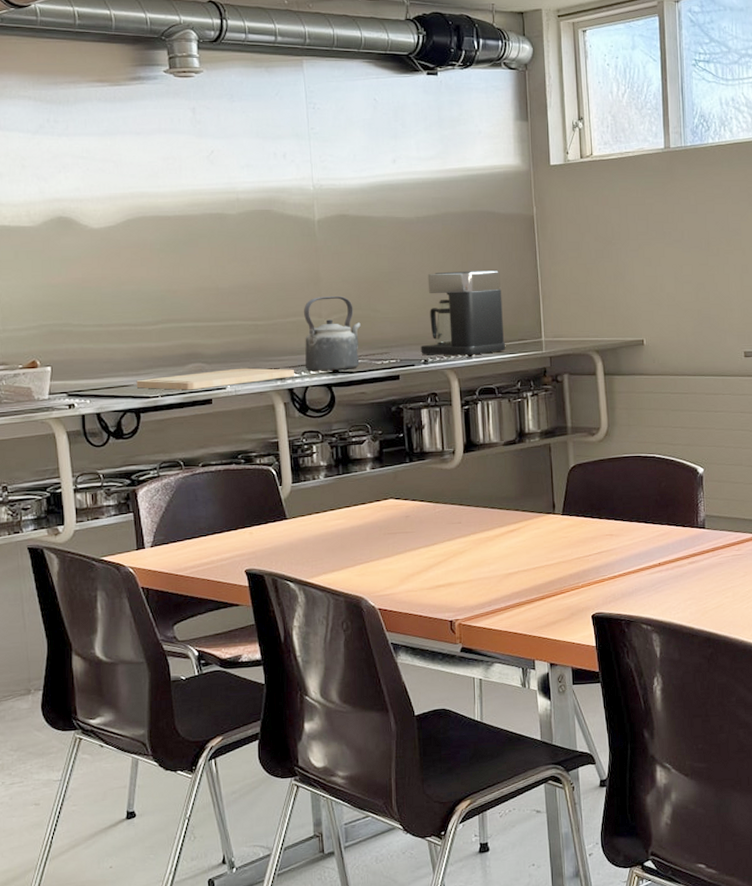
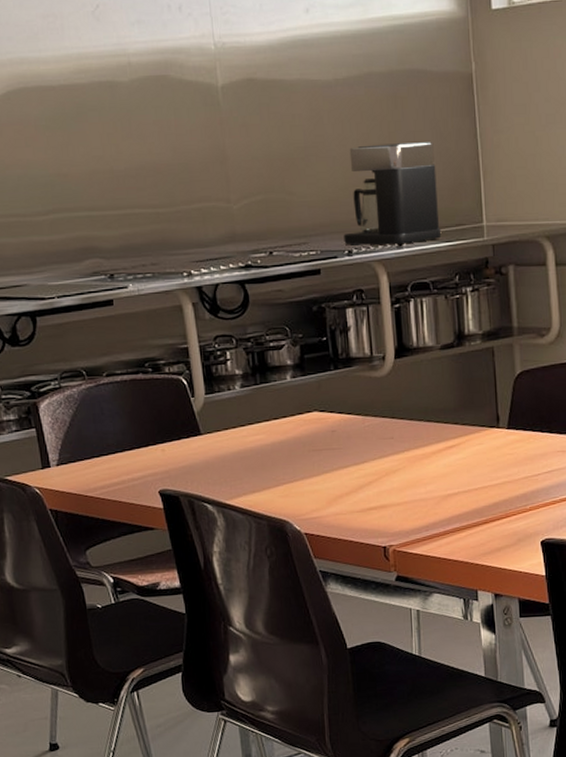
cutting board: present [136,368,294,391] -> none [29,263,202,290]
kettle: present [304,296,361,371] -> none [210,177,275,266]

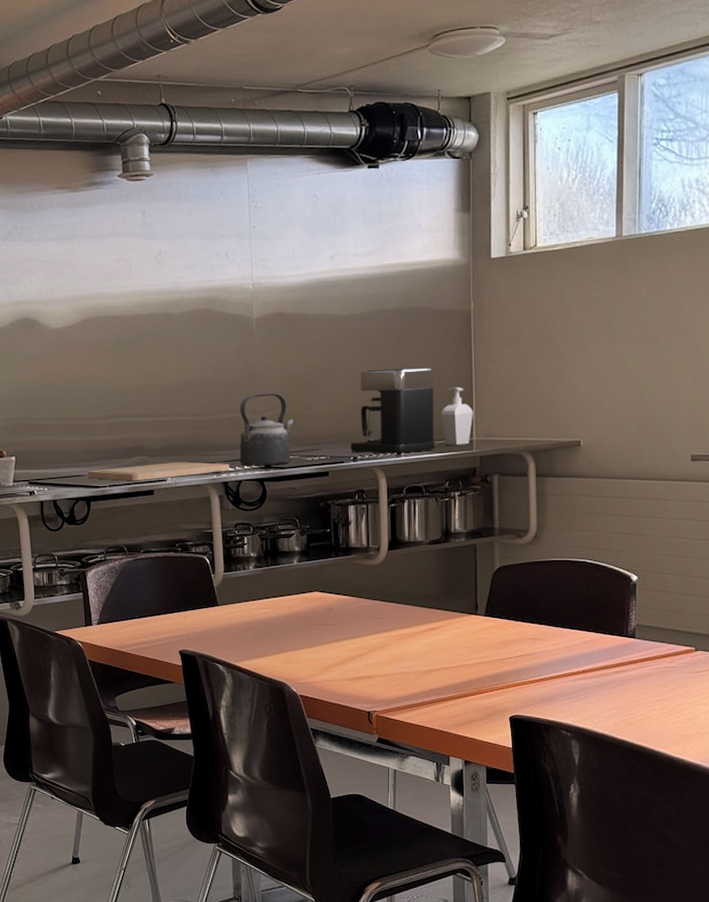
cutting board: none [29,263,202,290] -> present [87,461,229,482]
kettle: none [210,177,275,266] -> present [240,393,293,466]
soap bottle: none [445,163,482,233] -> present [441,387,473,445]

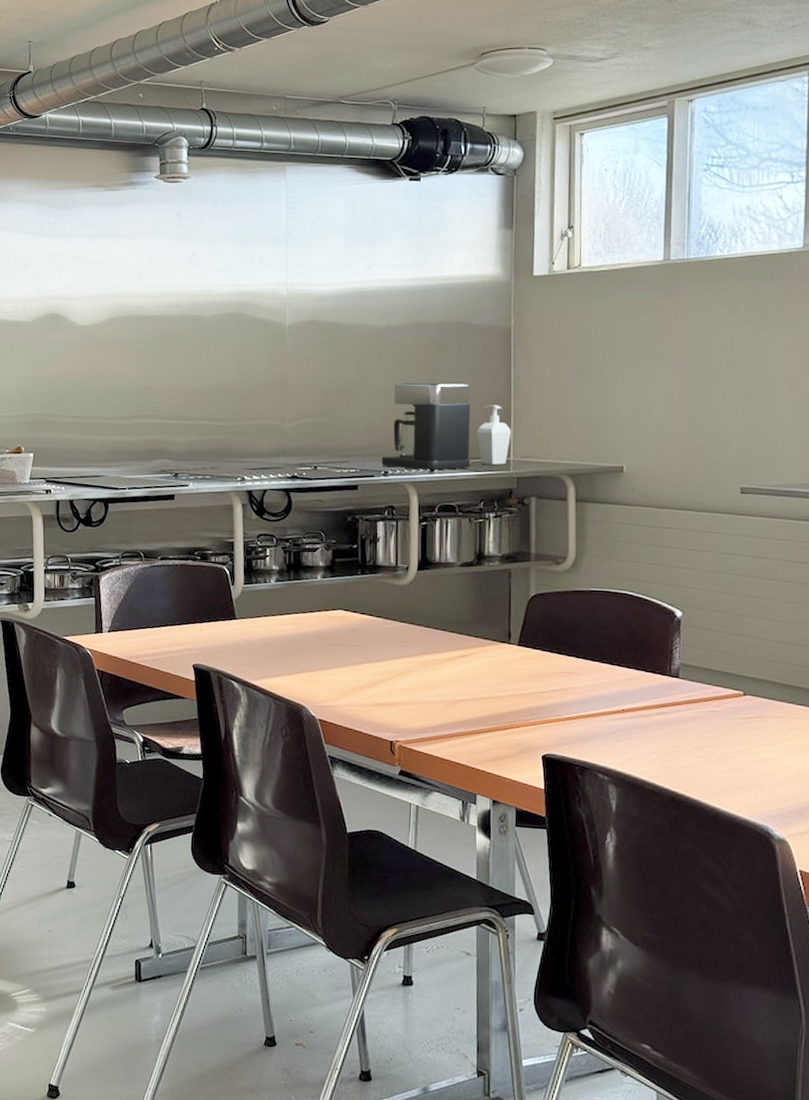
cutting board: present [87,461,229,482] -> none [107,466,254,485]
kettle: present [240,393,293,466] -> none [266,401,323,476]

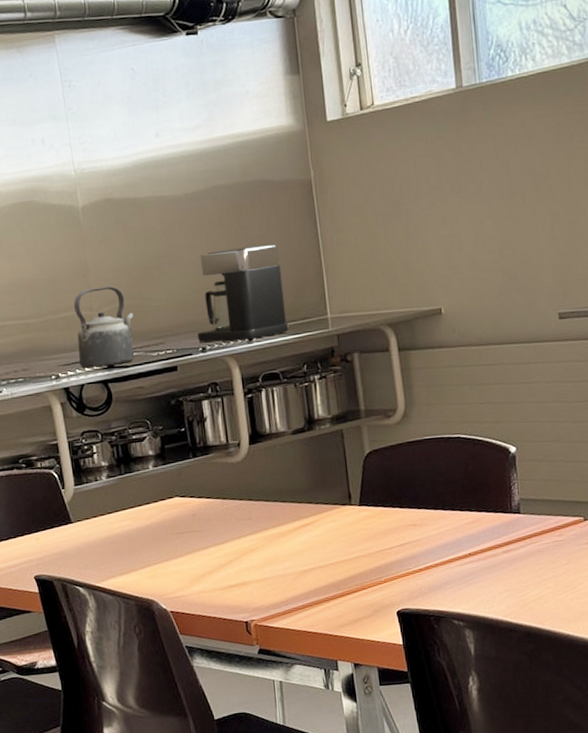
kettle: none [266,401,323,476] -> present [74,286,135,368]
soap bottle: present [477,404,511,465] -> none [290,262,326,326]

